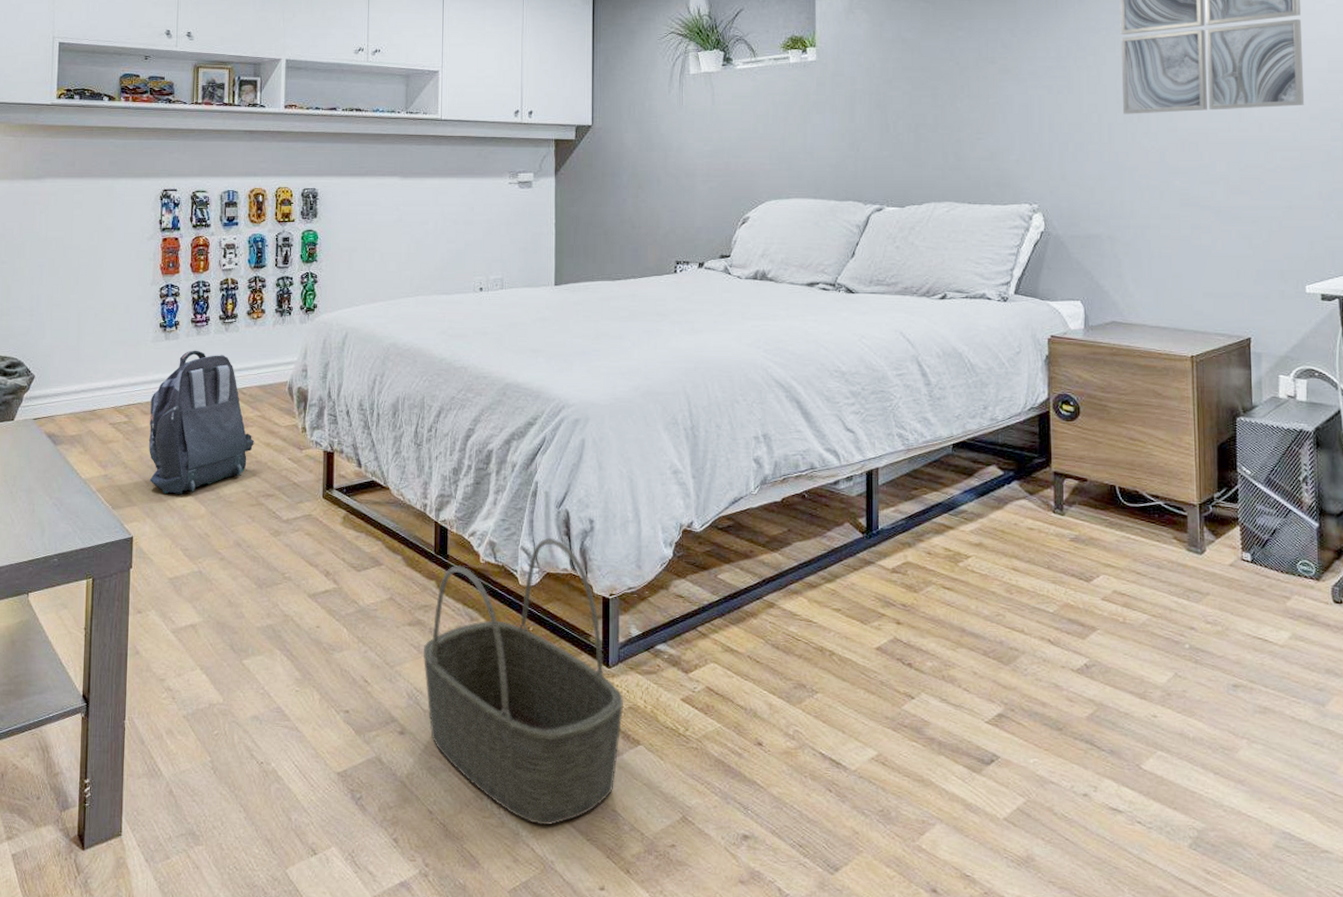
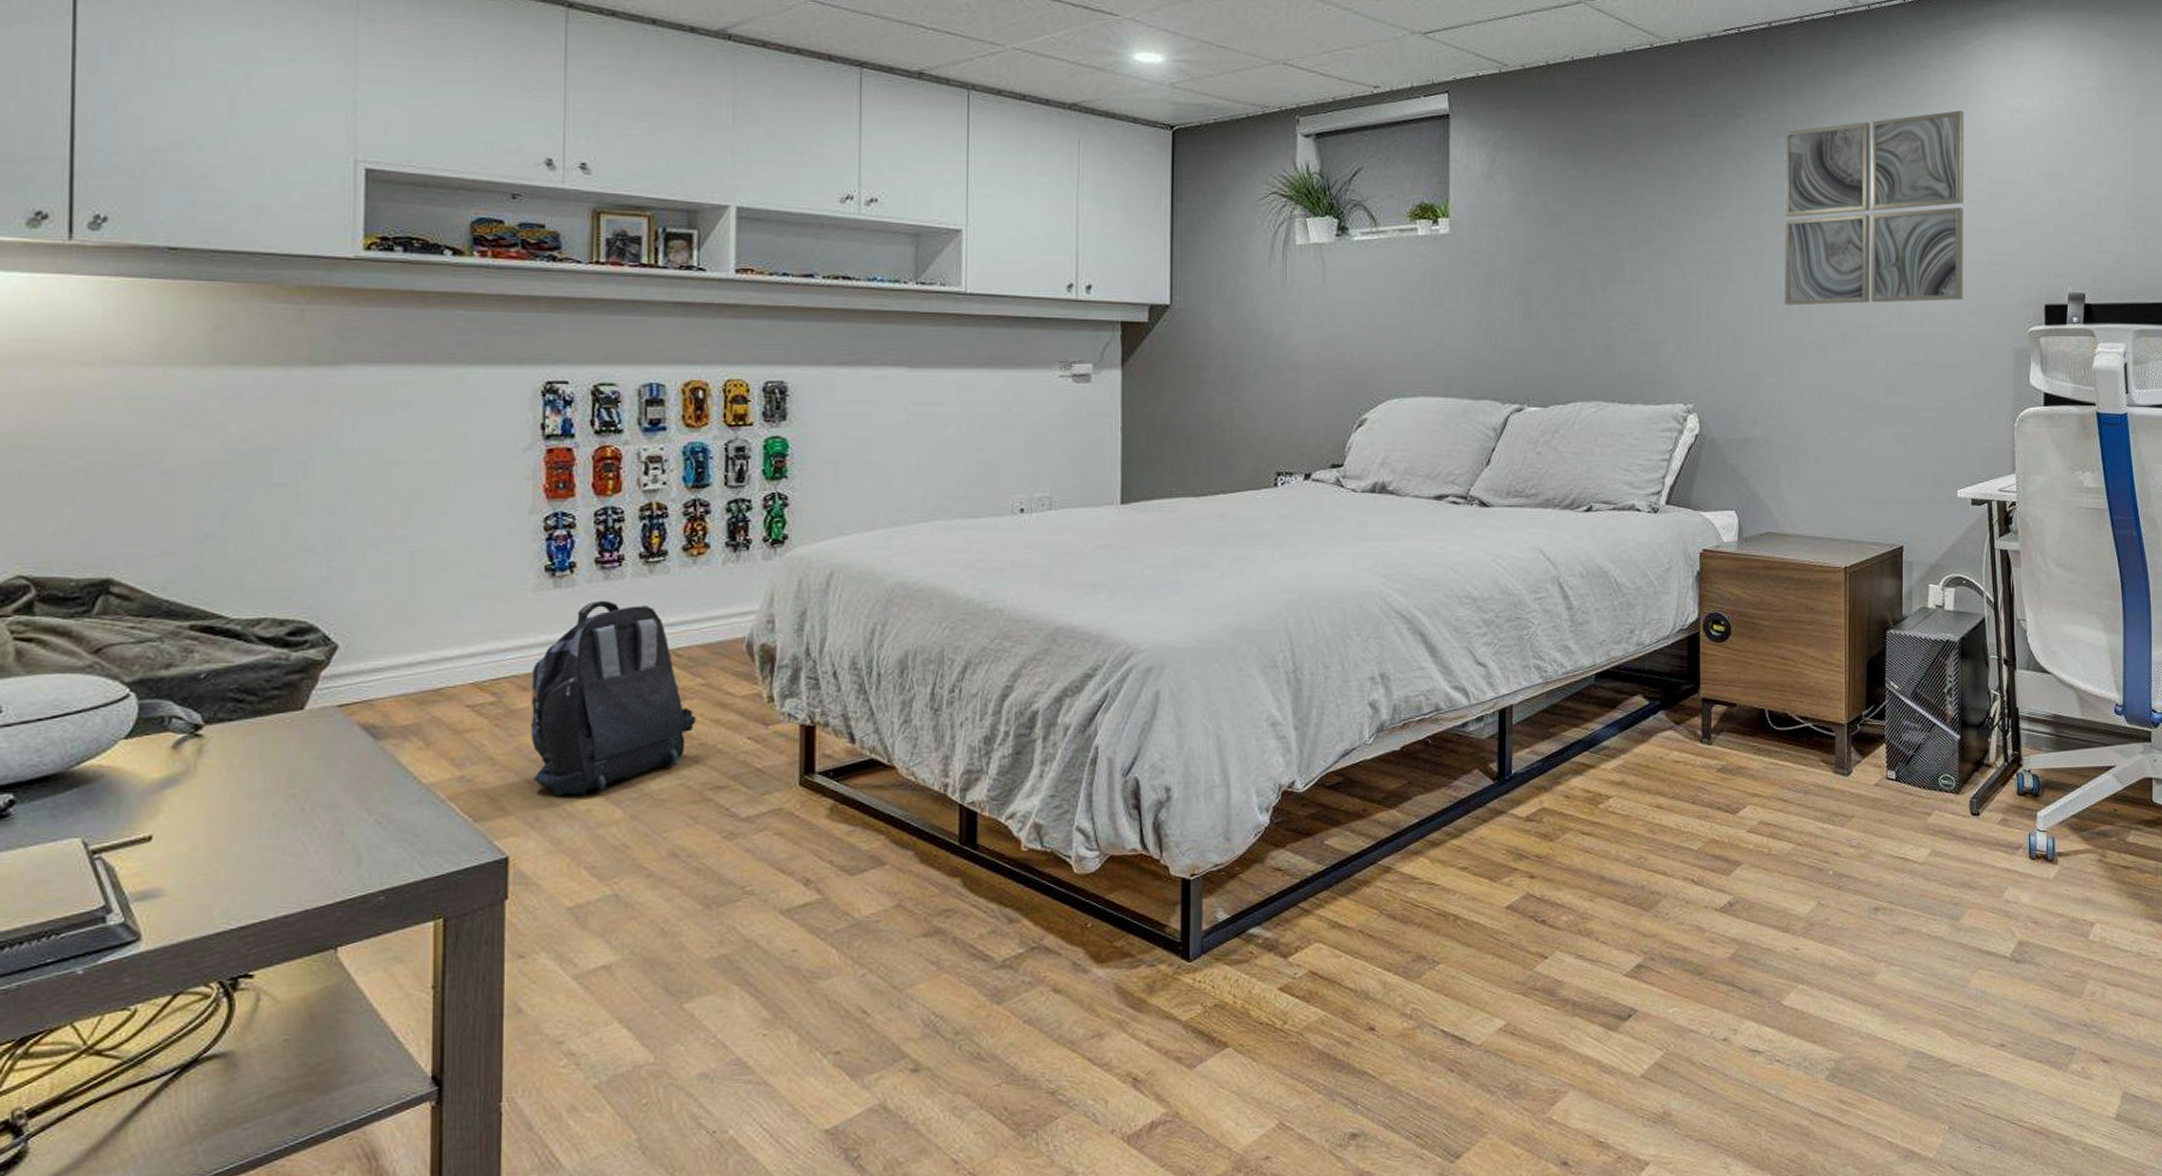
basket: present [423,538,624,826] -> none [943,814,1208,1158]

